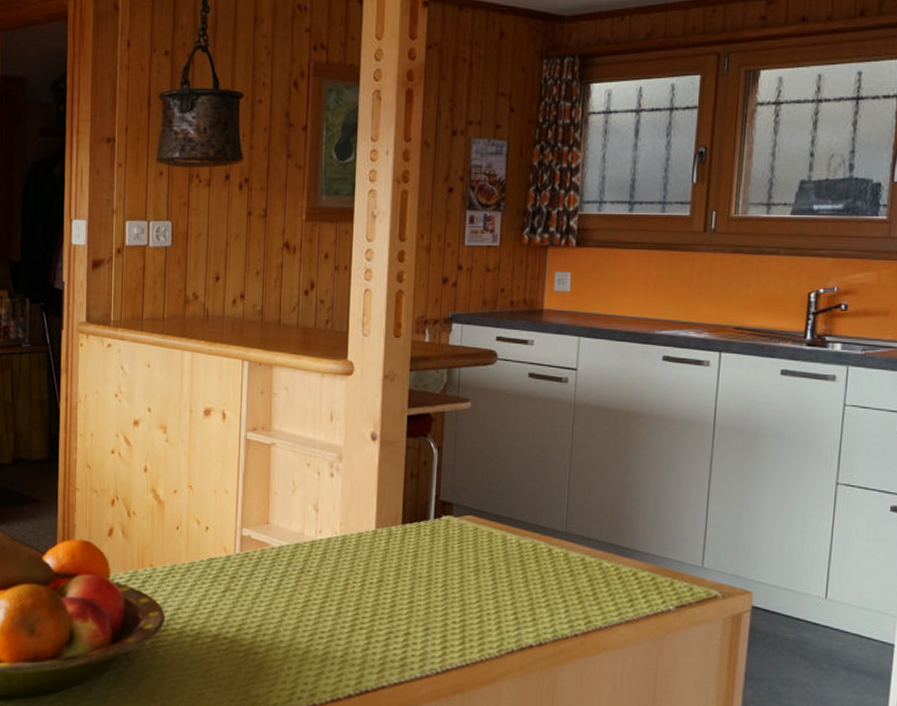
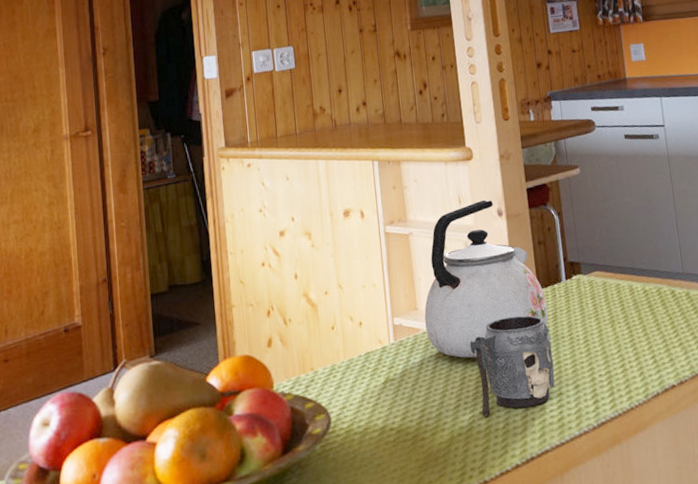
kettle: none [275,420,409,583] -> present [424,200,549,358]
mug: none [319,547,407,643] -> present [469,315,555,417]

